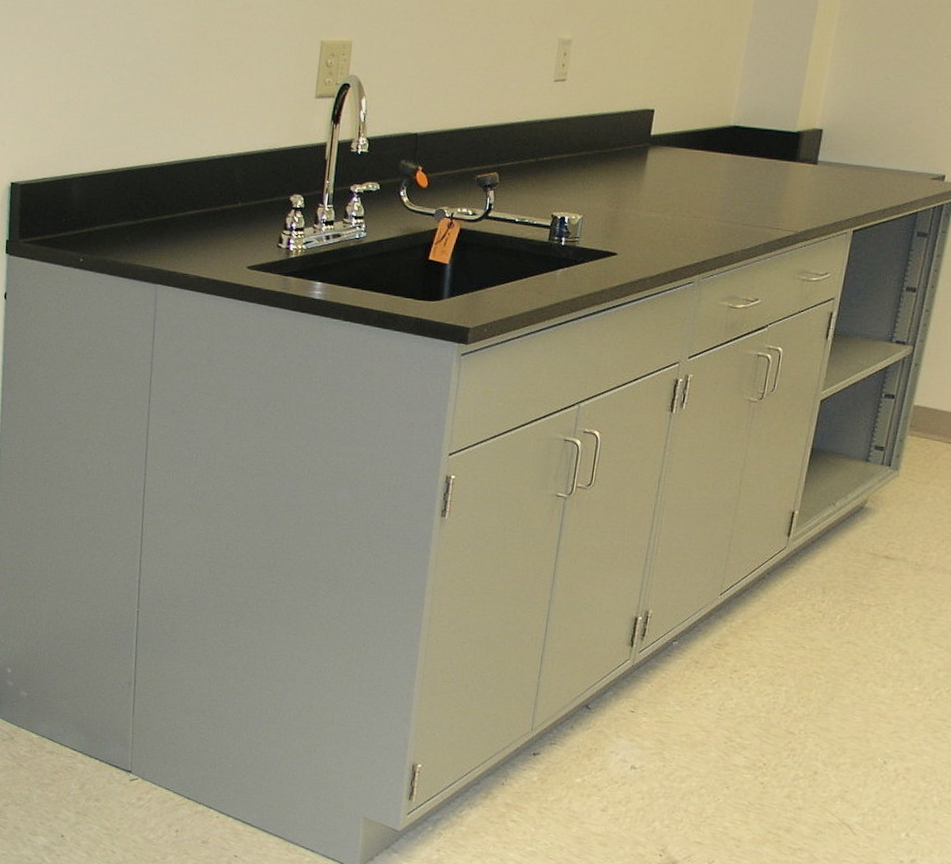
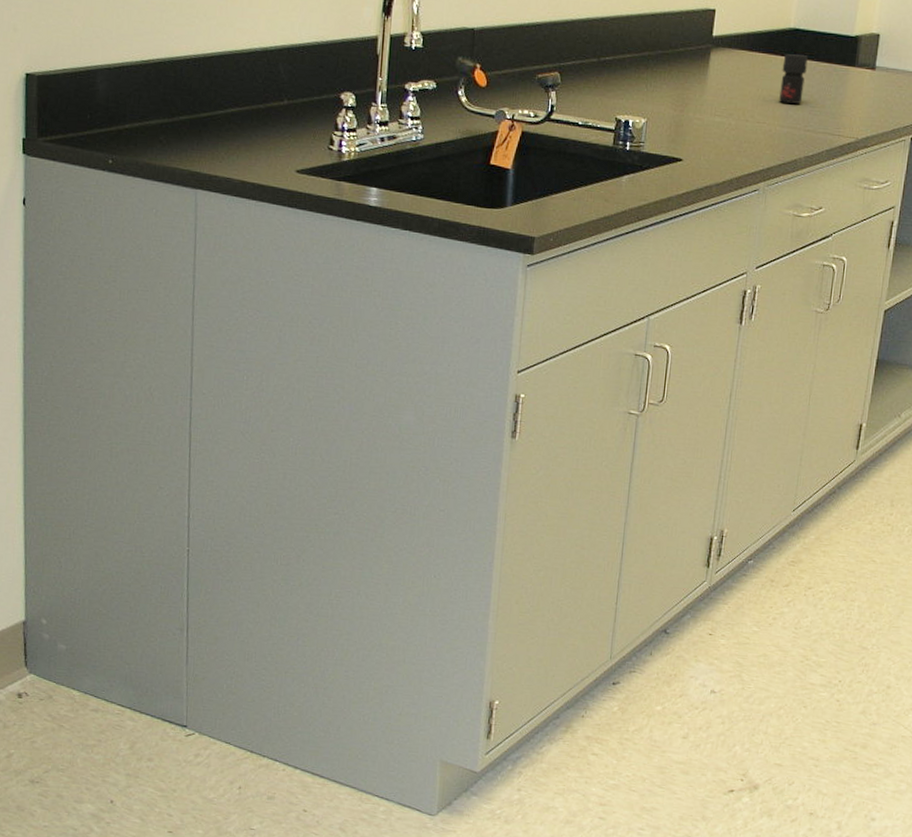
jar: none [716,151,748,199] -> present [779,54,808,104]

